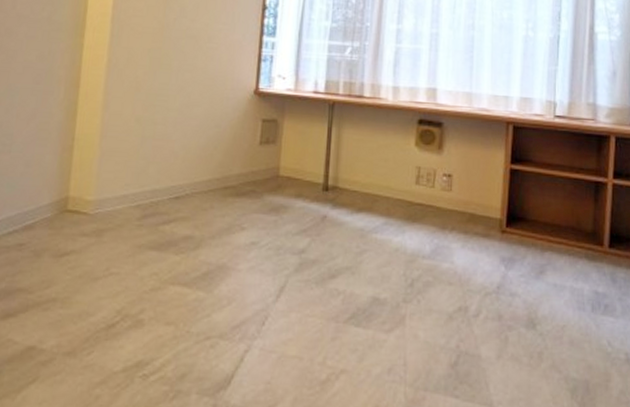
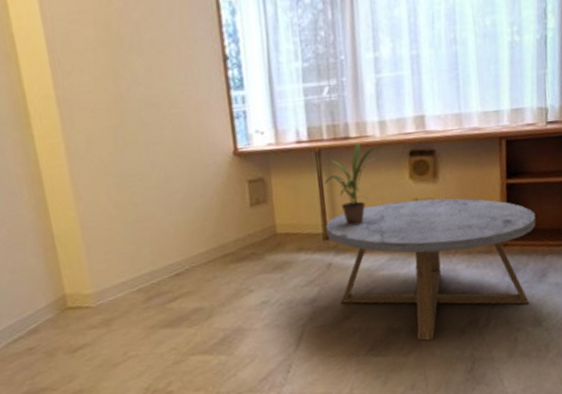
coffee table: none [327,165,537,321] -> present [326,198,536,341]
potted plant: none [333,102,392,182] -> present [324,142,381,226]

